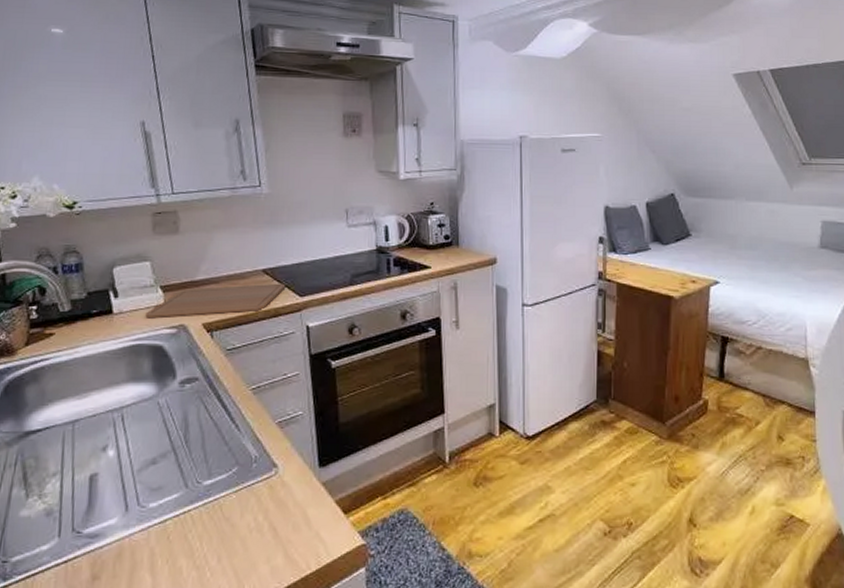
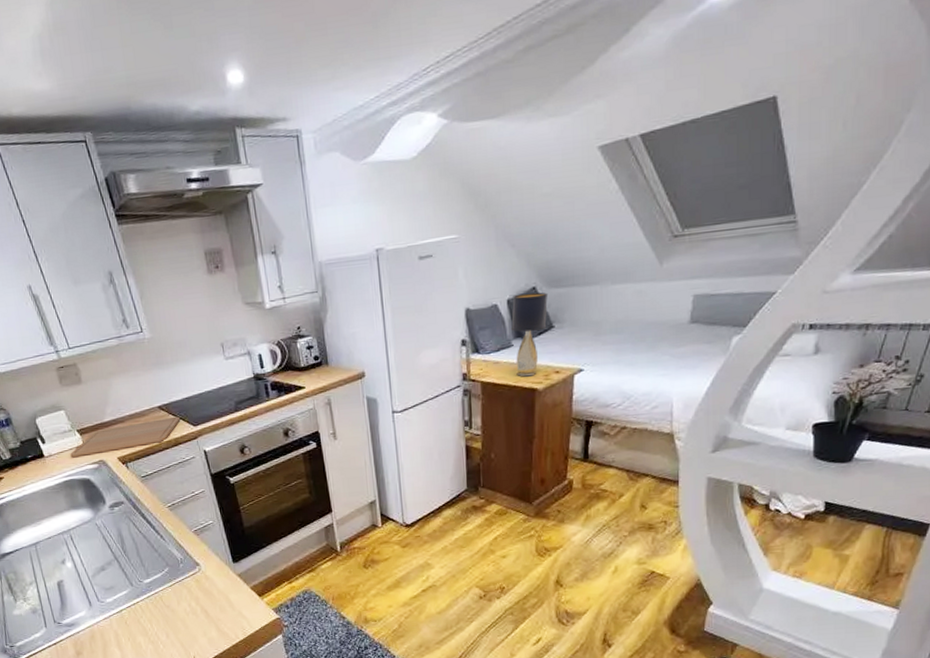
table lamp: none [649,198,686,283] -> present [511,292,549,377]

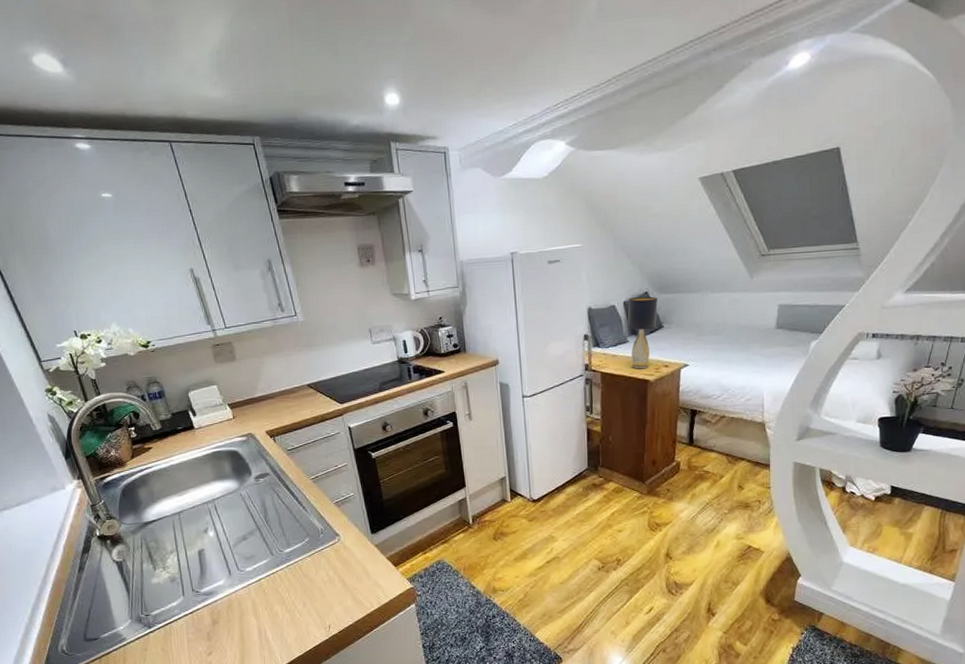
chopping board: present [70,416,181,458] -> none [220,394,328,430]

